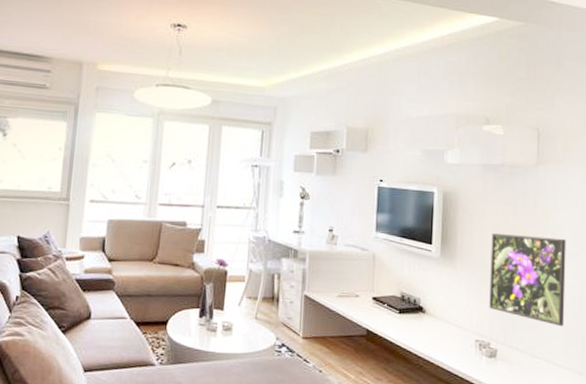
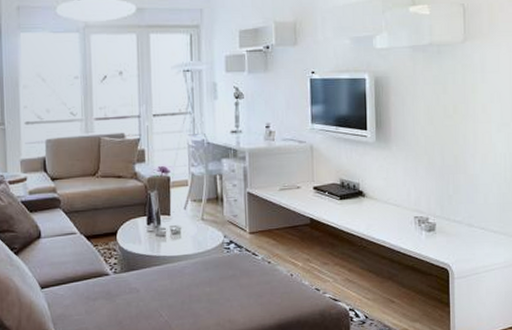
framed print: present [489,233,566,327] -> none [424,111,498,195]

